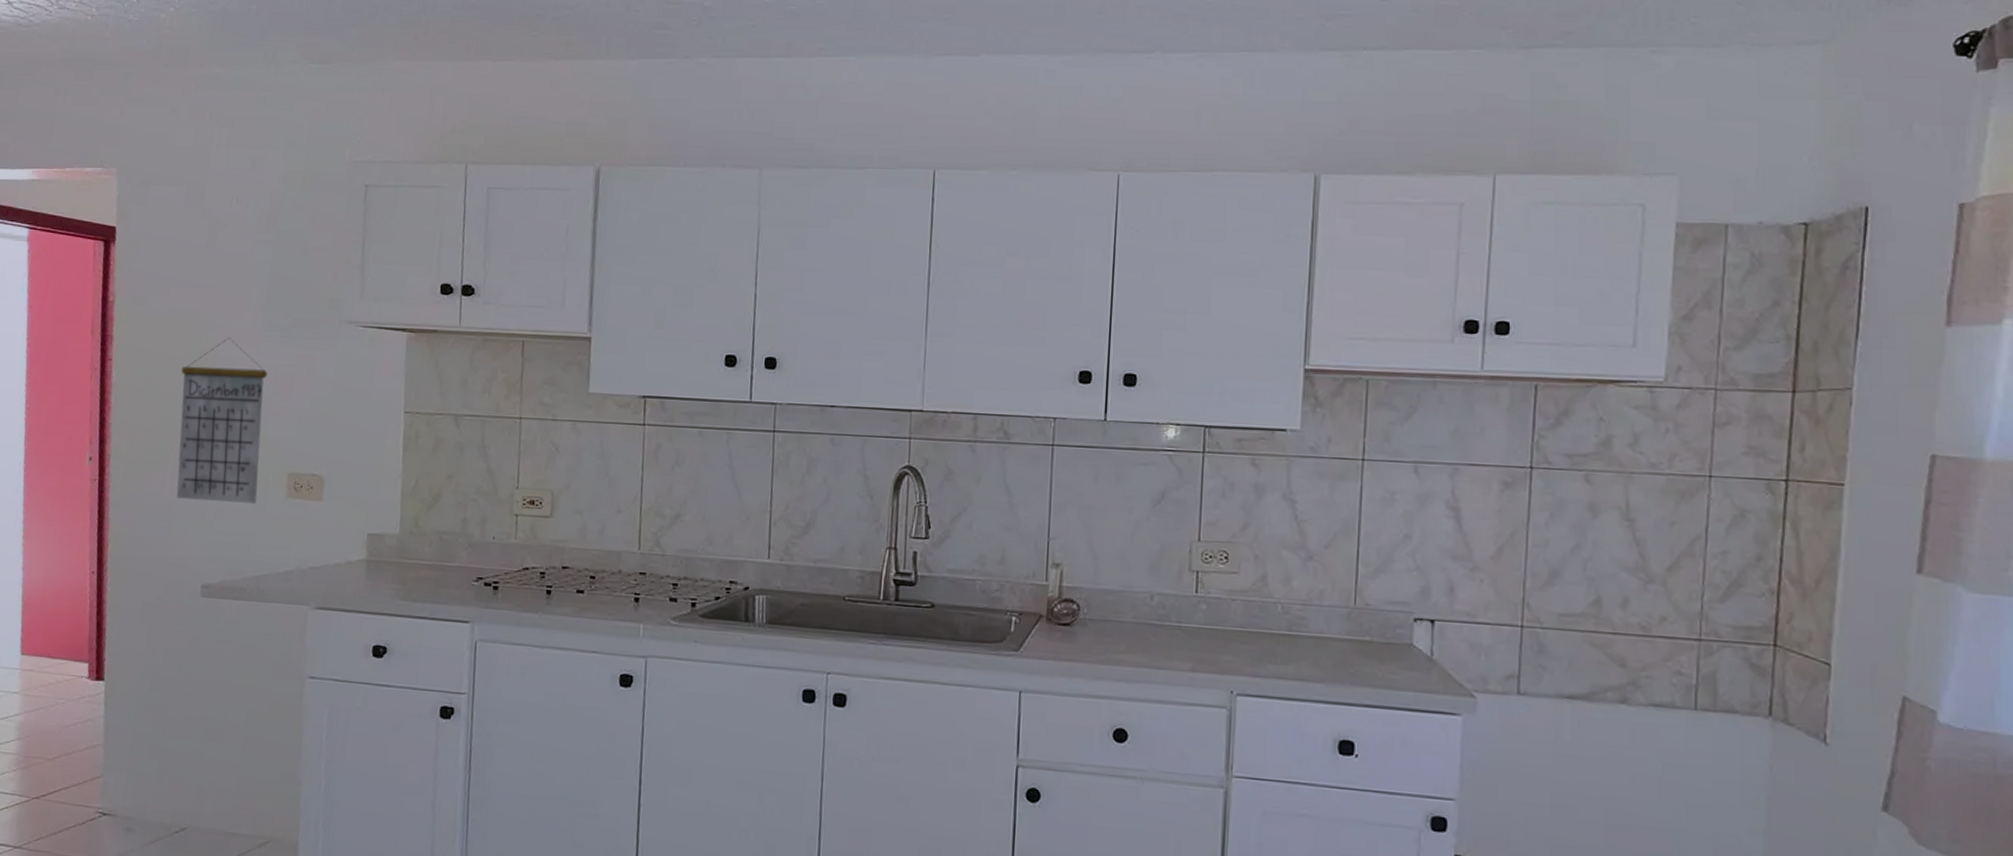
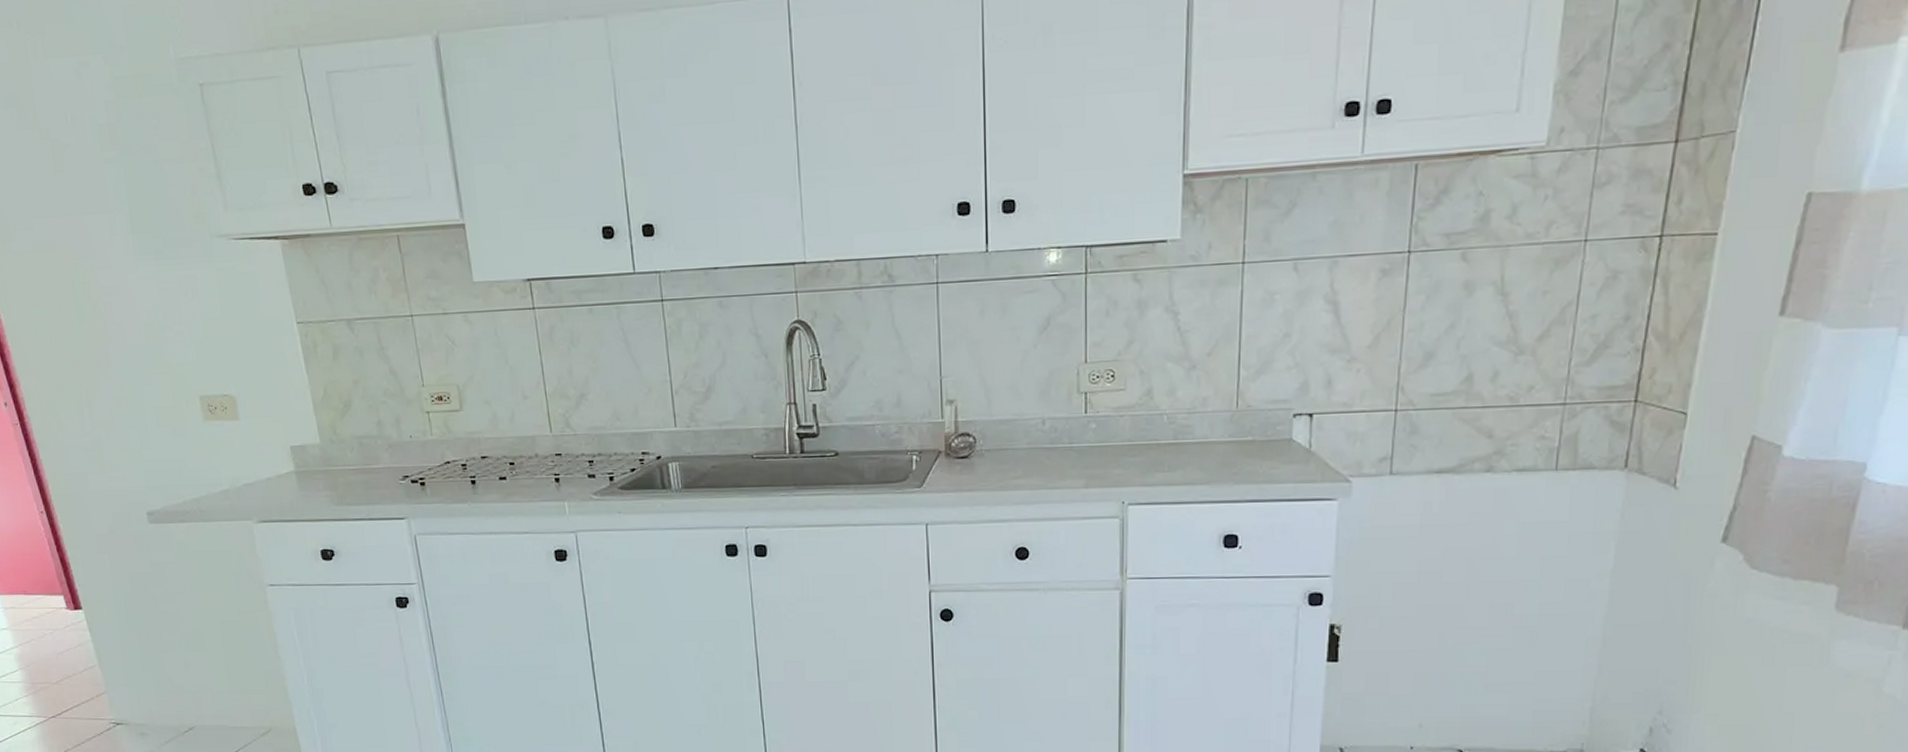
calendar: present [176,337,268,504] -> none [67,265,177,433]

